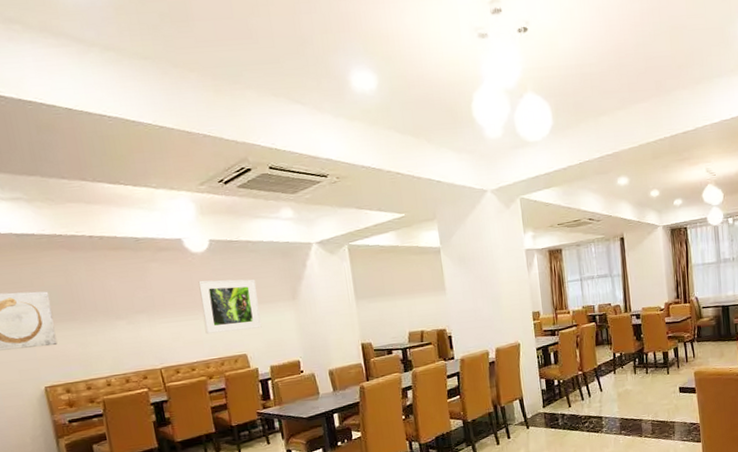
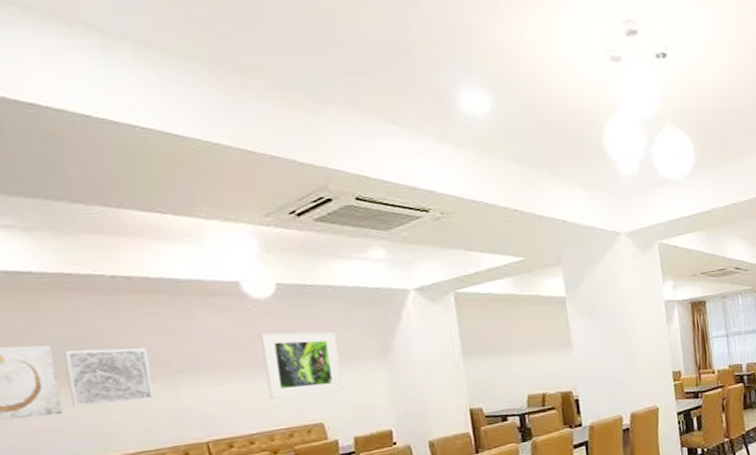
wall art: none [57,293,122,340] -> present [63,348,155,407]

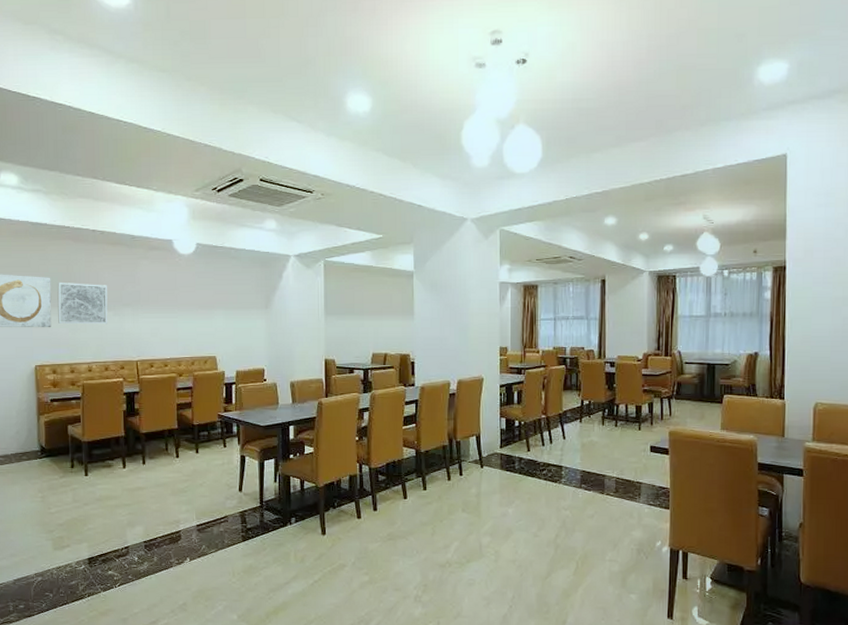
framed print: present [260,331,344,400] -> none [181,281,234,334]

